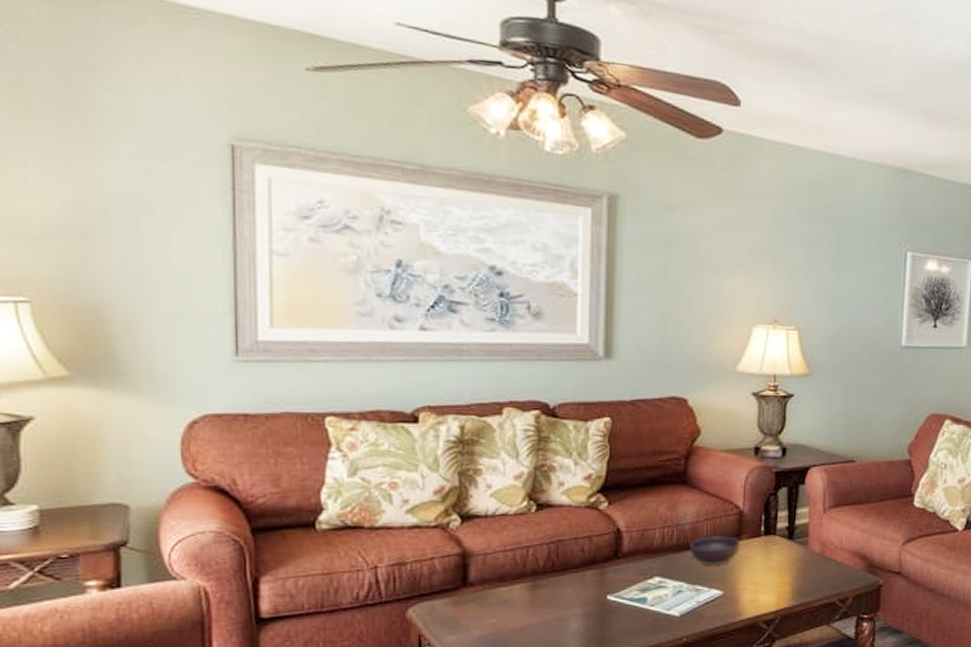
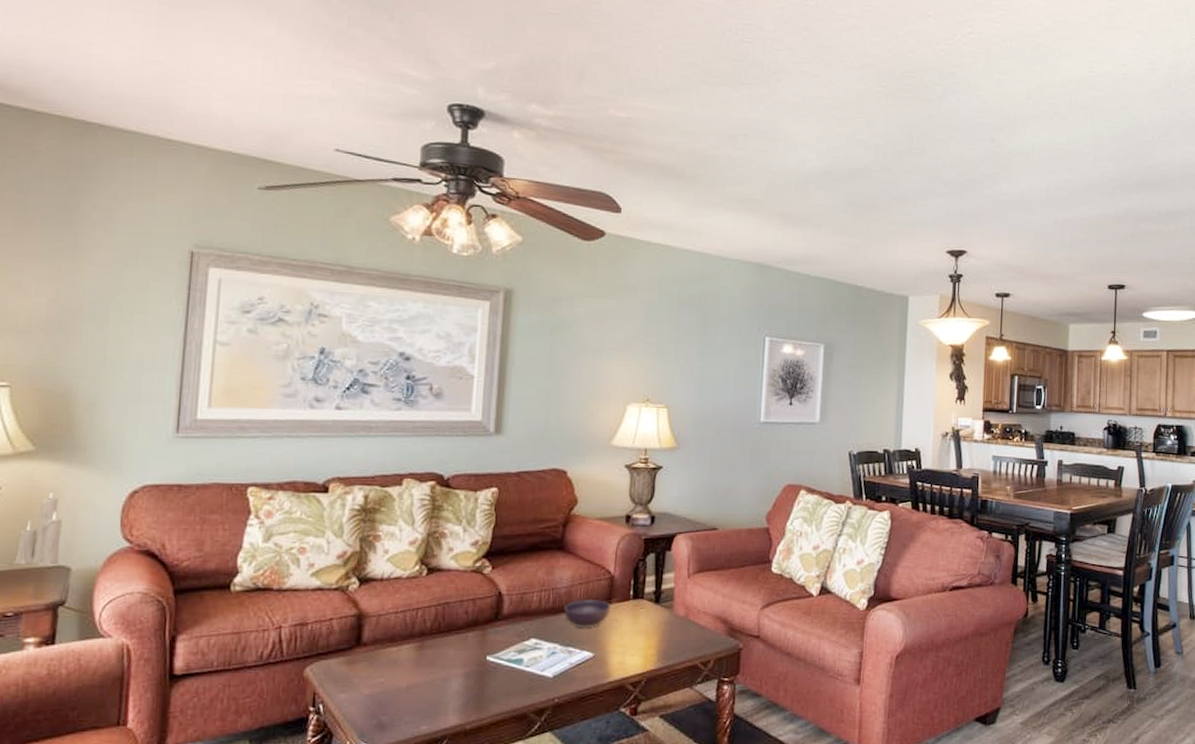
candle: none [60,423,115,503] -> present [12,493,62,566]

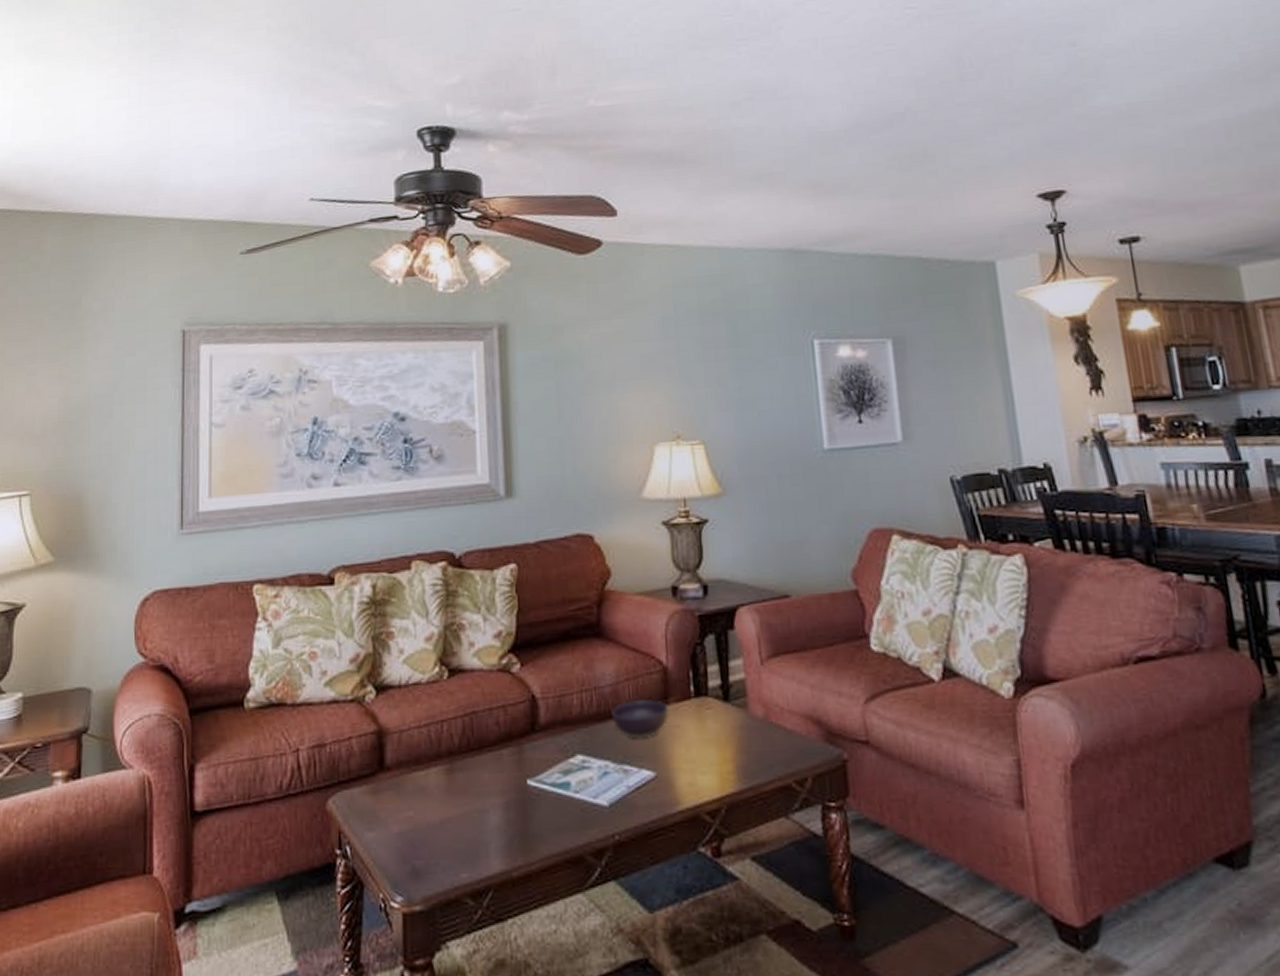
candle: present [12,493,62,566] -> none [39,606,81,689]

